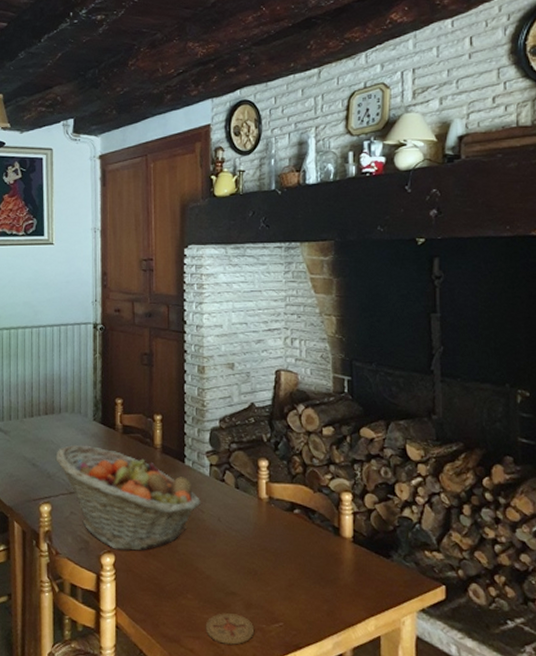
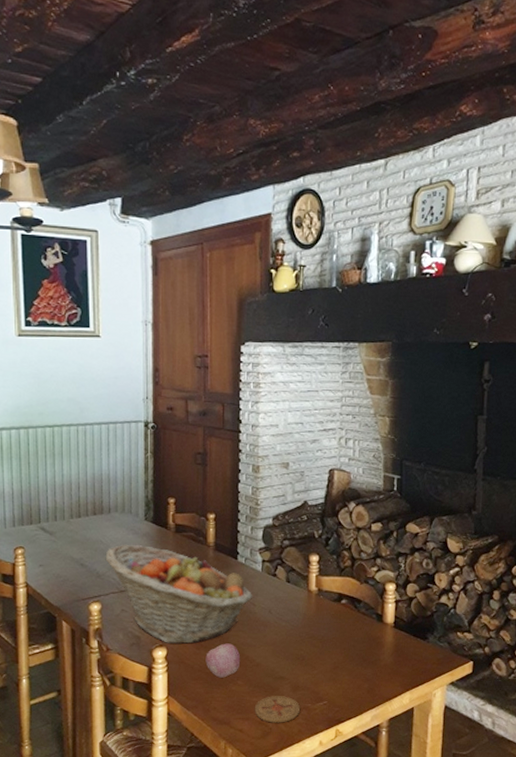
apple: none [154,552,190,590] -> present [205,643,241,678]

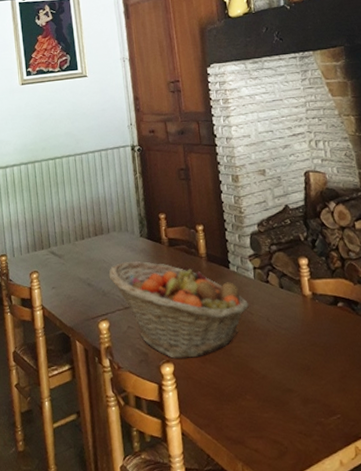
apple: present [205,643,241,678] -> none [211,355,246,393]
coaster: present [254,696,301,723] -> none [266,410,315,441]

